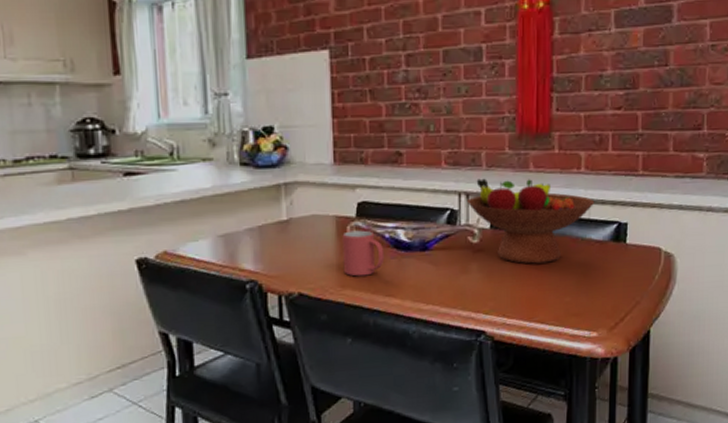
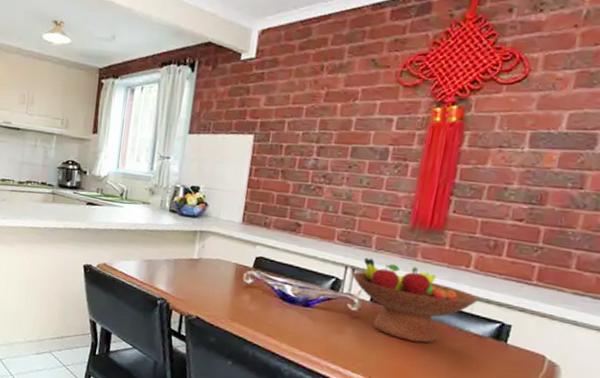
mug: present [342,230,385,277] -> none [235,277,272,316]

